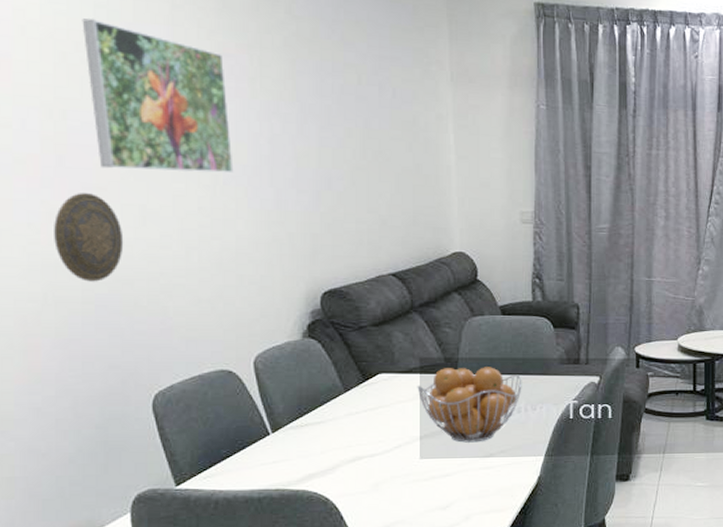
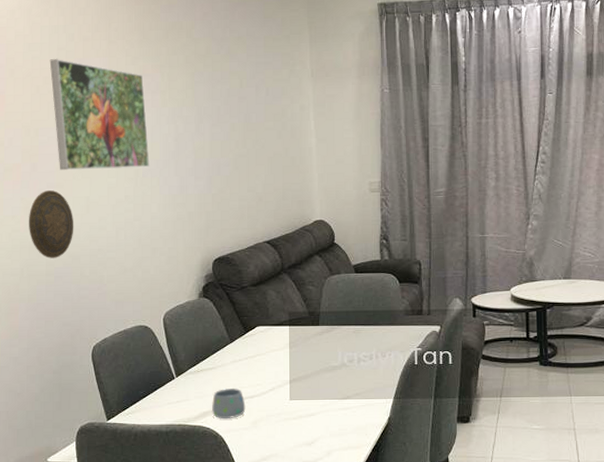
mug: none [320,445,364,481] -> present [212,387,246,418]
fruit basket: present [417,367,522,443] -> none [287,319,373,386]

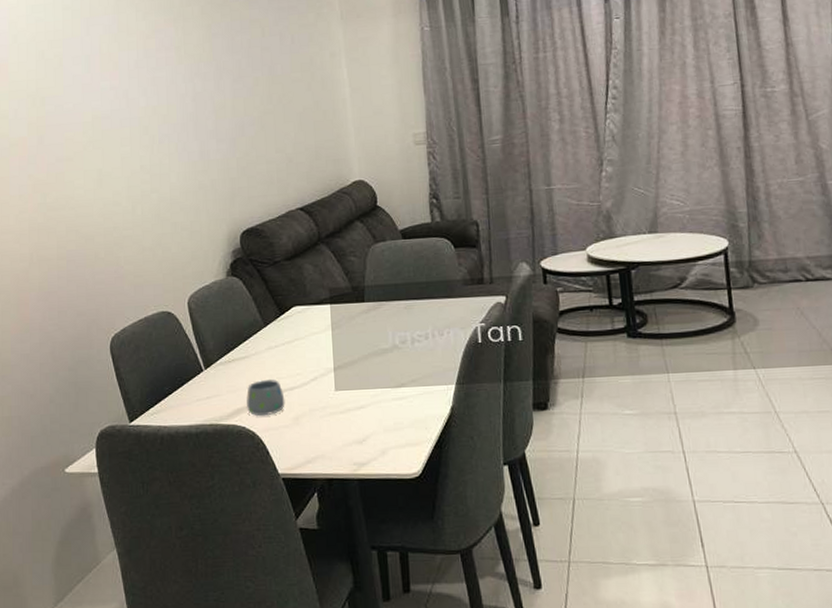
decorative plate: present [29,190,74,258] -> none [37,164,87,241]
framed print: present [49,58,150,171] -> none [54,19,166,142]

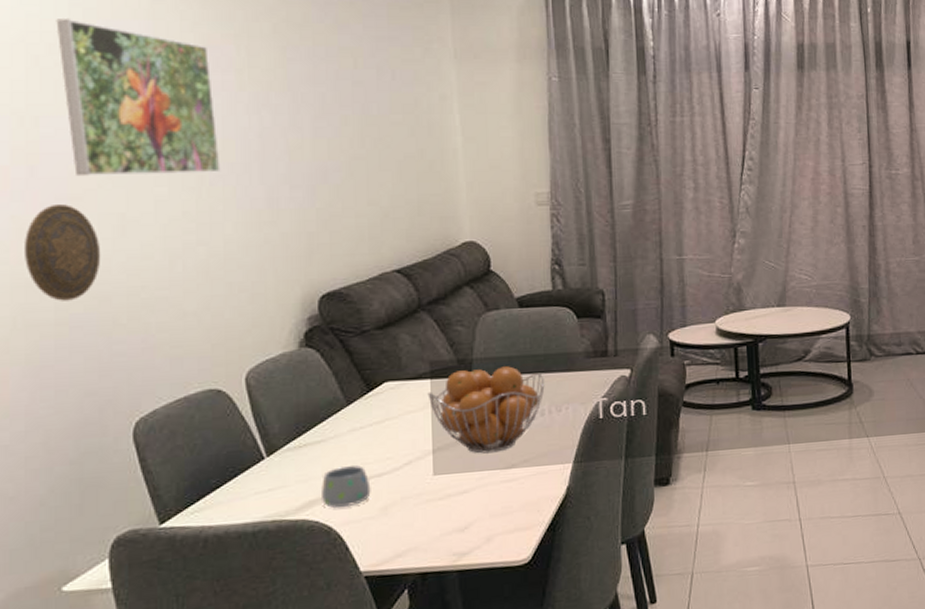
decorative plate: none [37,164,87,241] -> present [25,204,101,301]
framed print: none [54,19,166,142] -> present [56,17,221,177]
fruit basket: none [328,293,428,373] -> present [427,366,545,454]

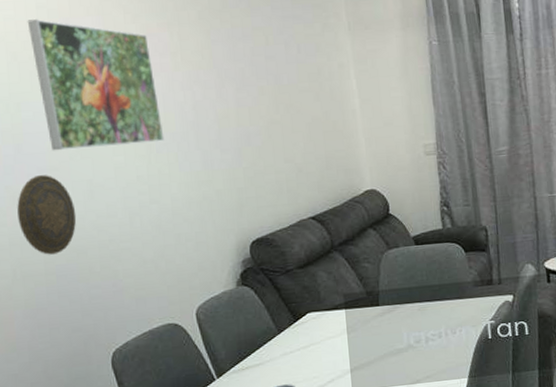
fruit basket: present [427,366,545,454] -> none [343,296,441,372]

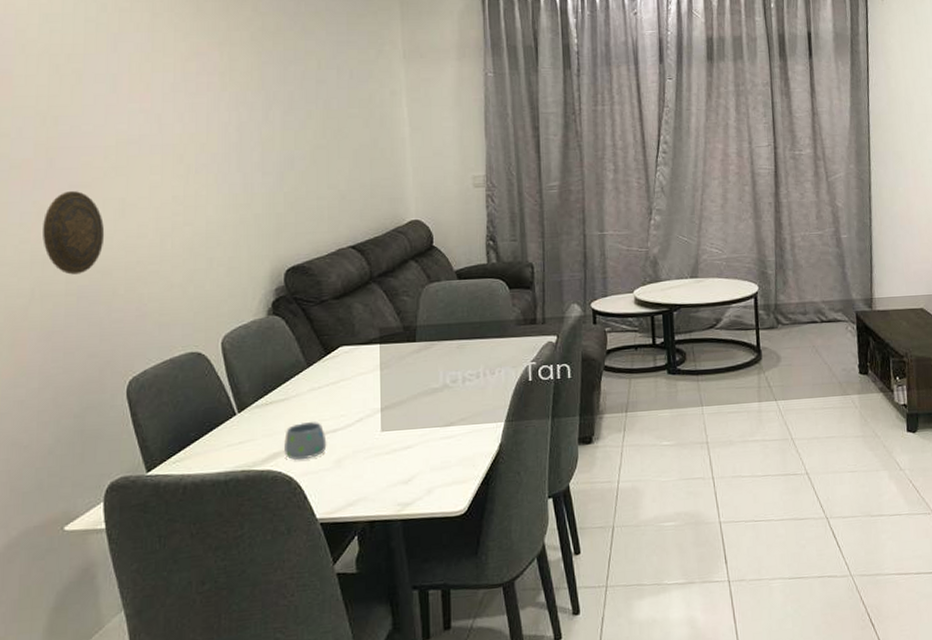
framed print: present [27,18,165,151] -> none [74,32,205,167]

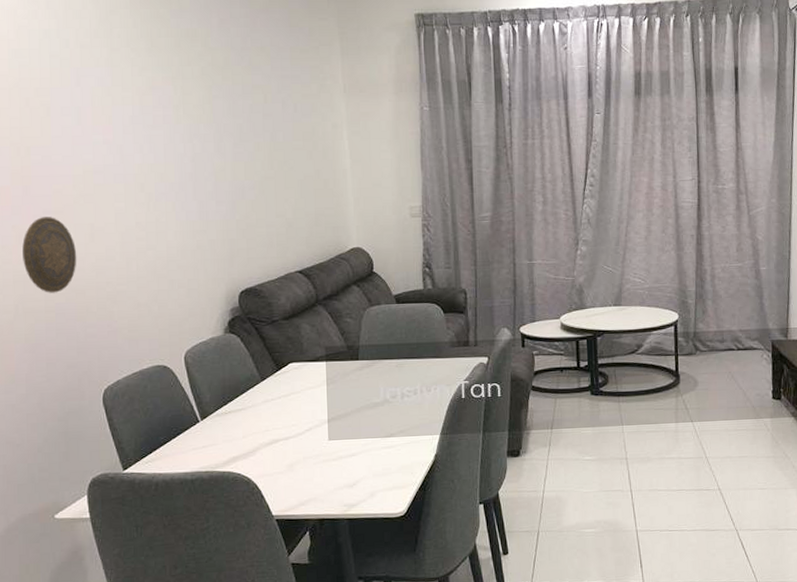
mug: present [284,421,327,460] -> none [242,429,280,463]

